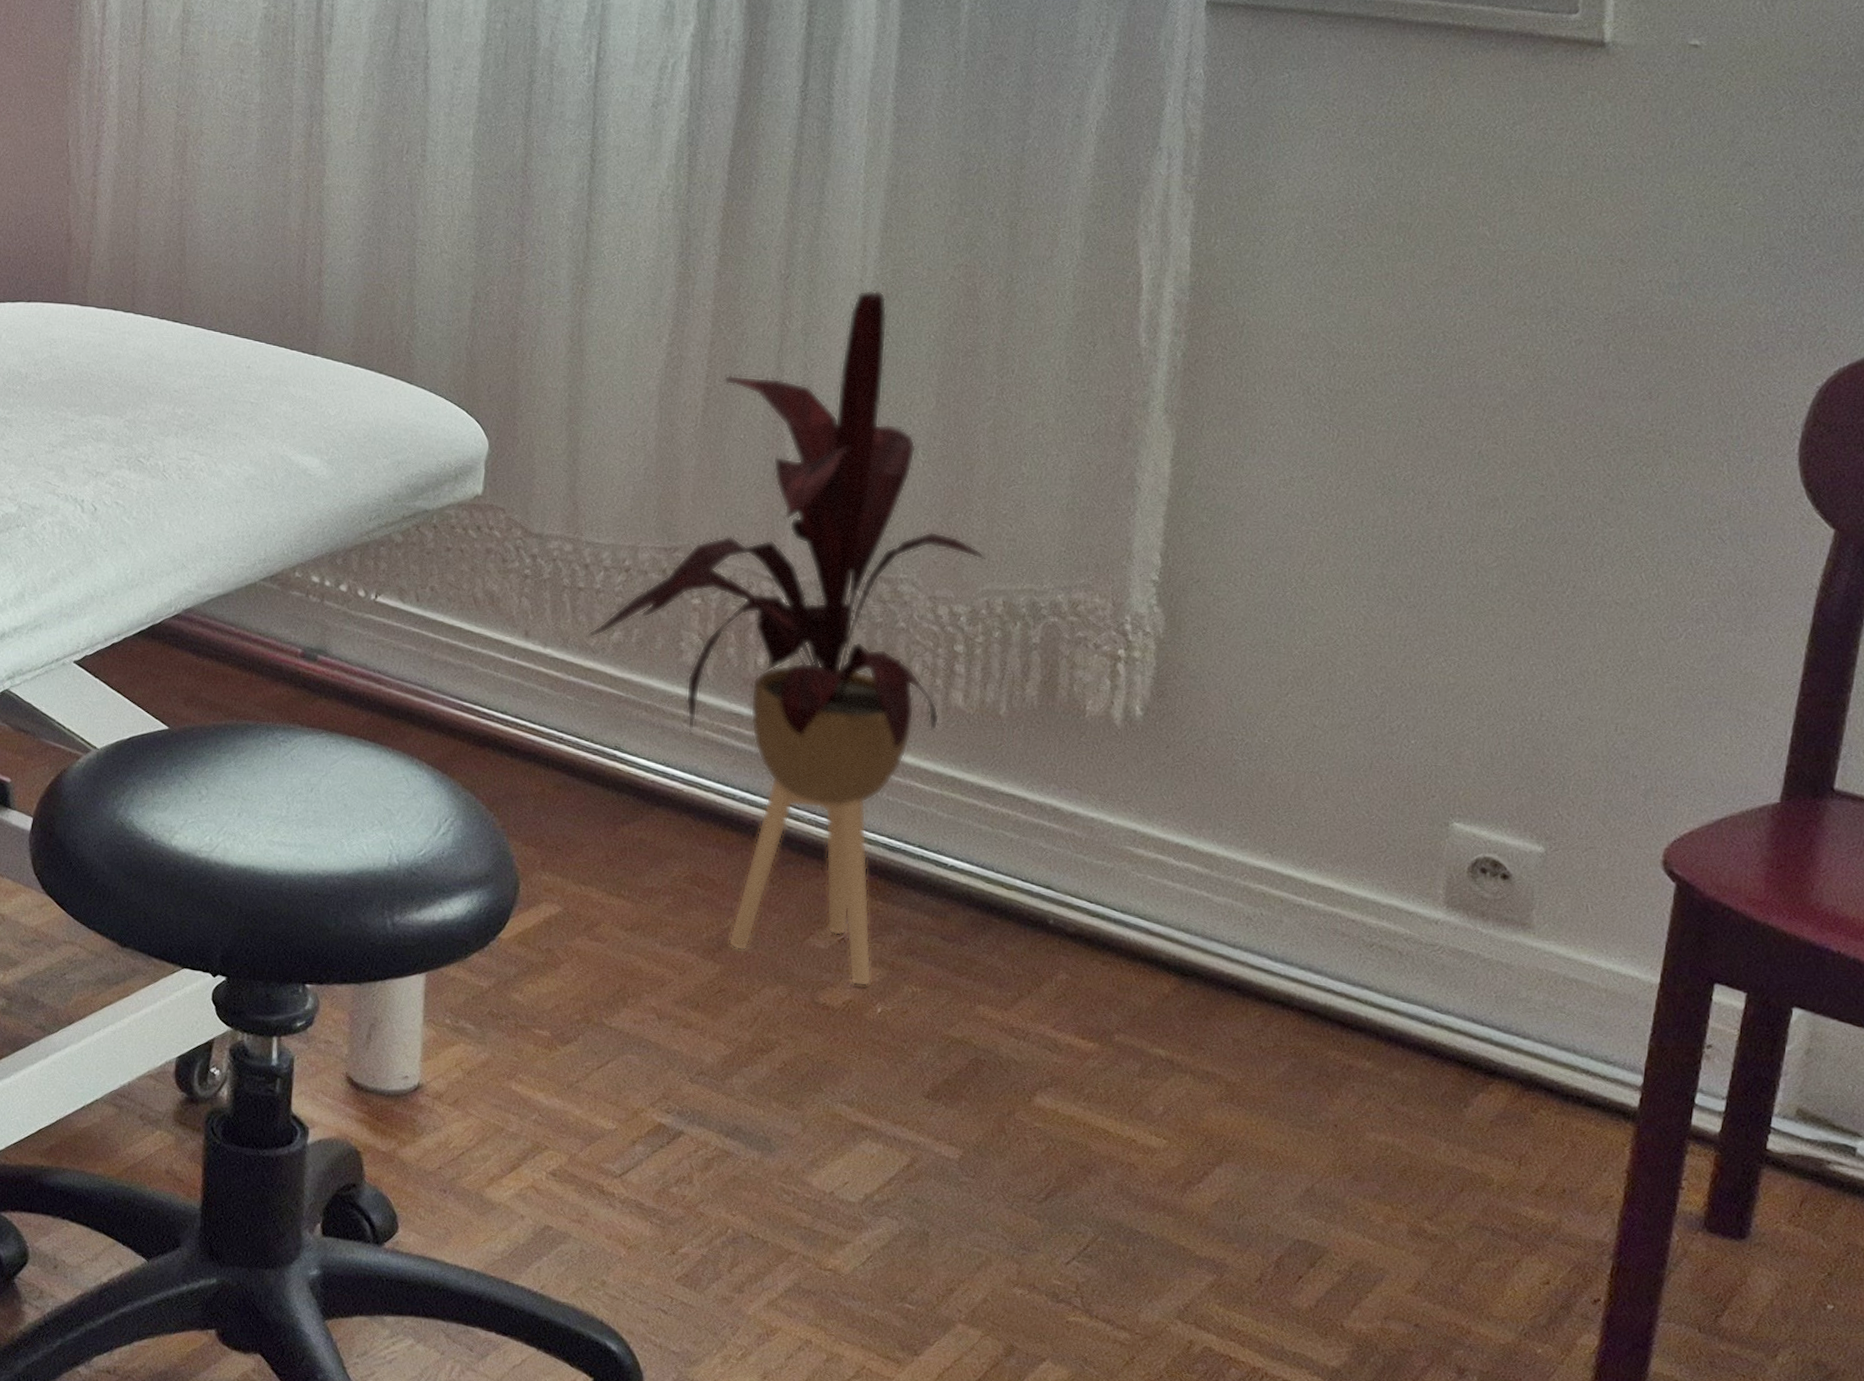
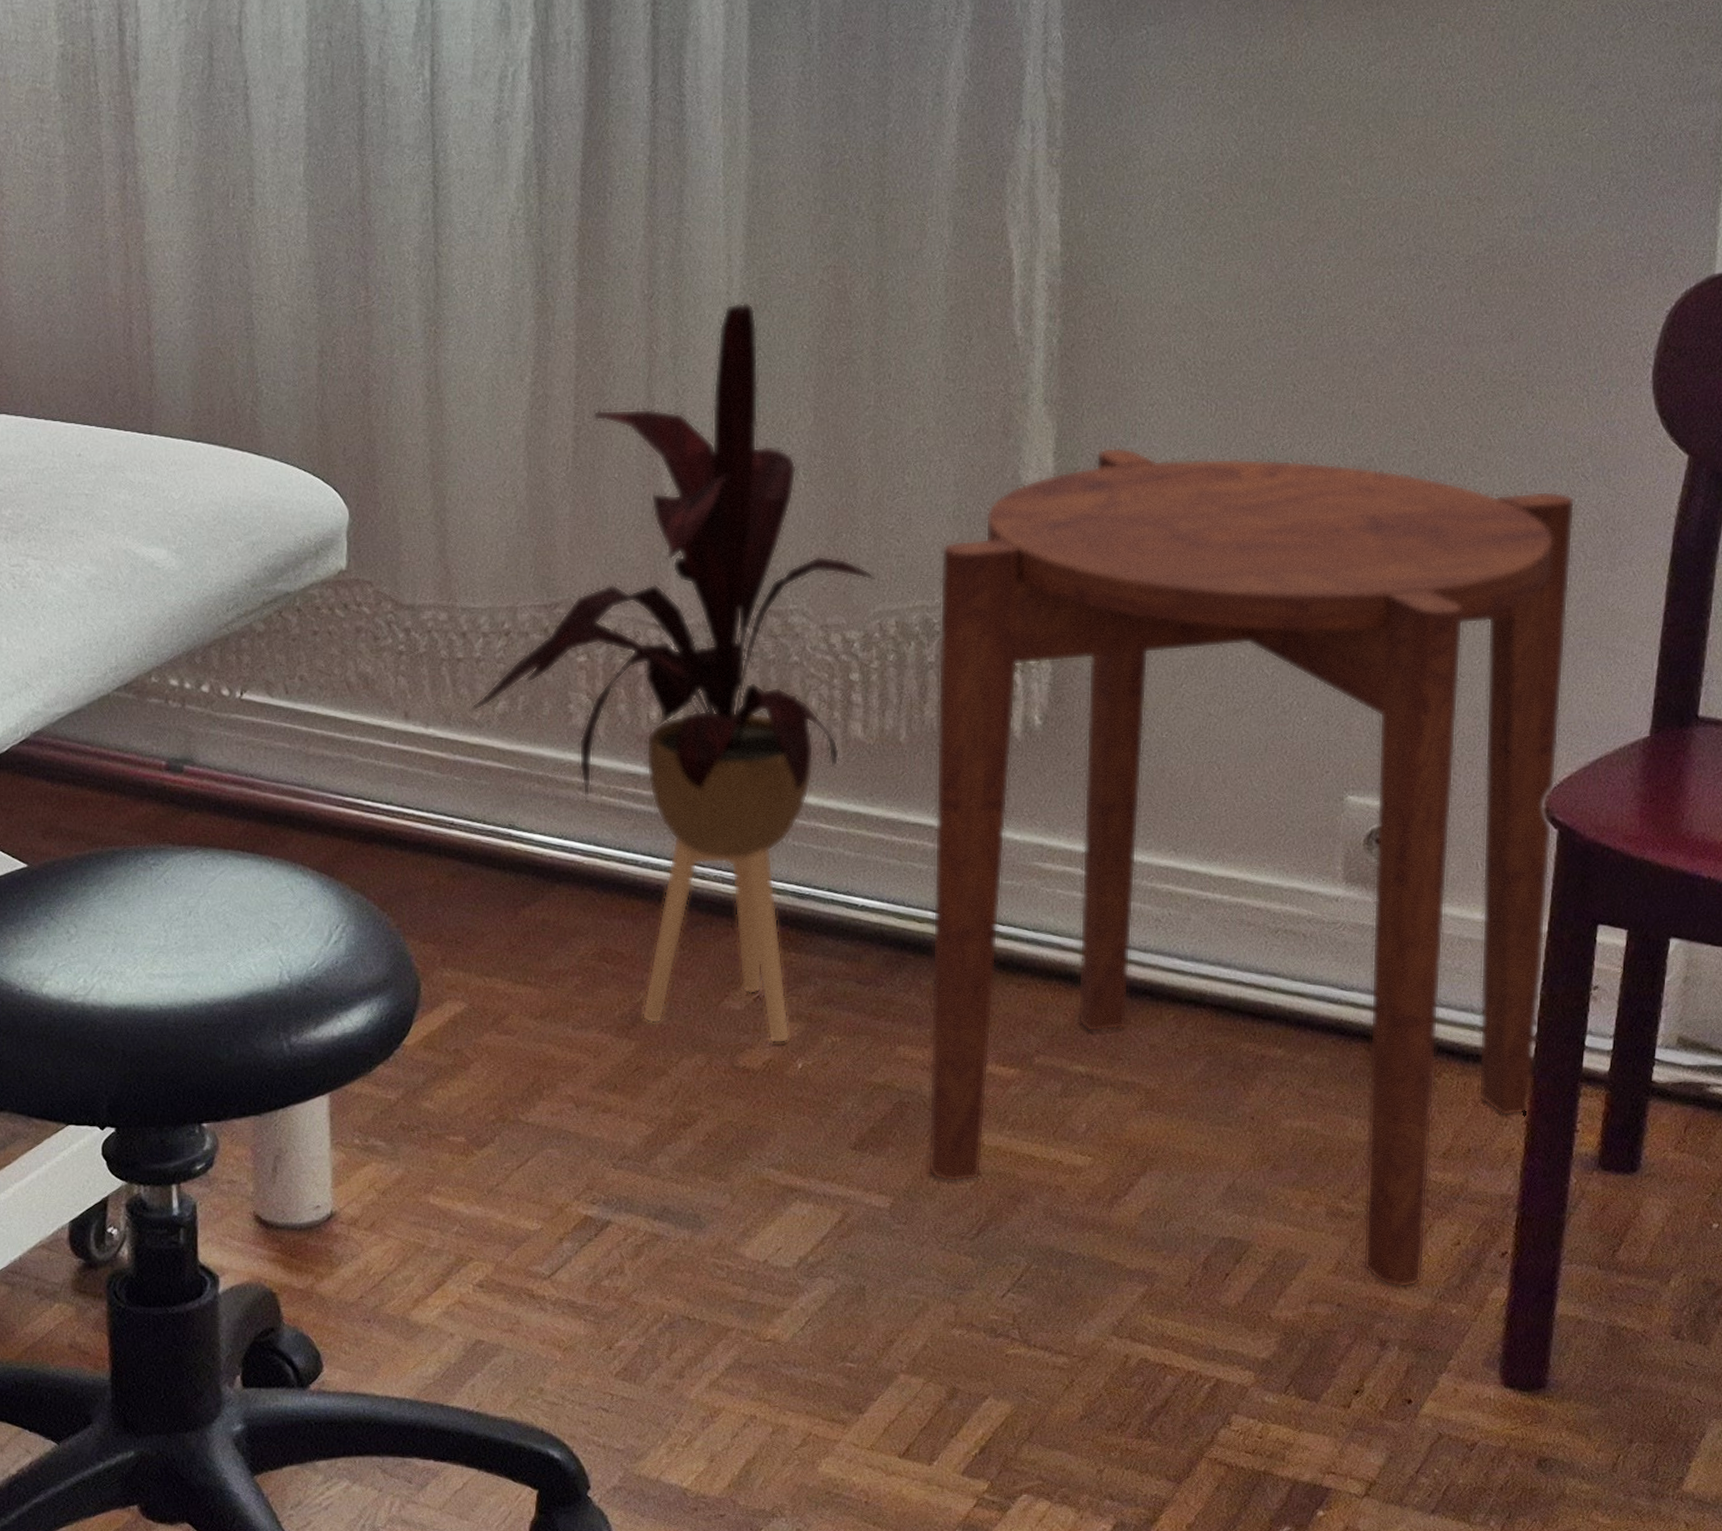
side table: none [999,460,1710,1320] -> present [927,447,1575,1288]

